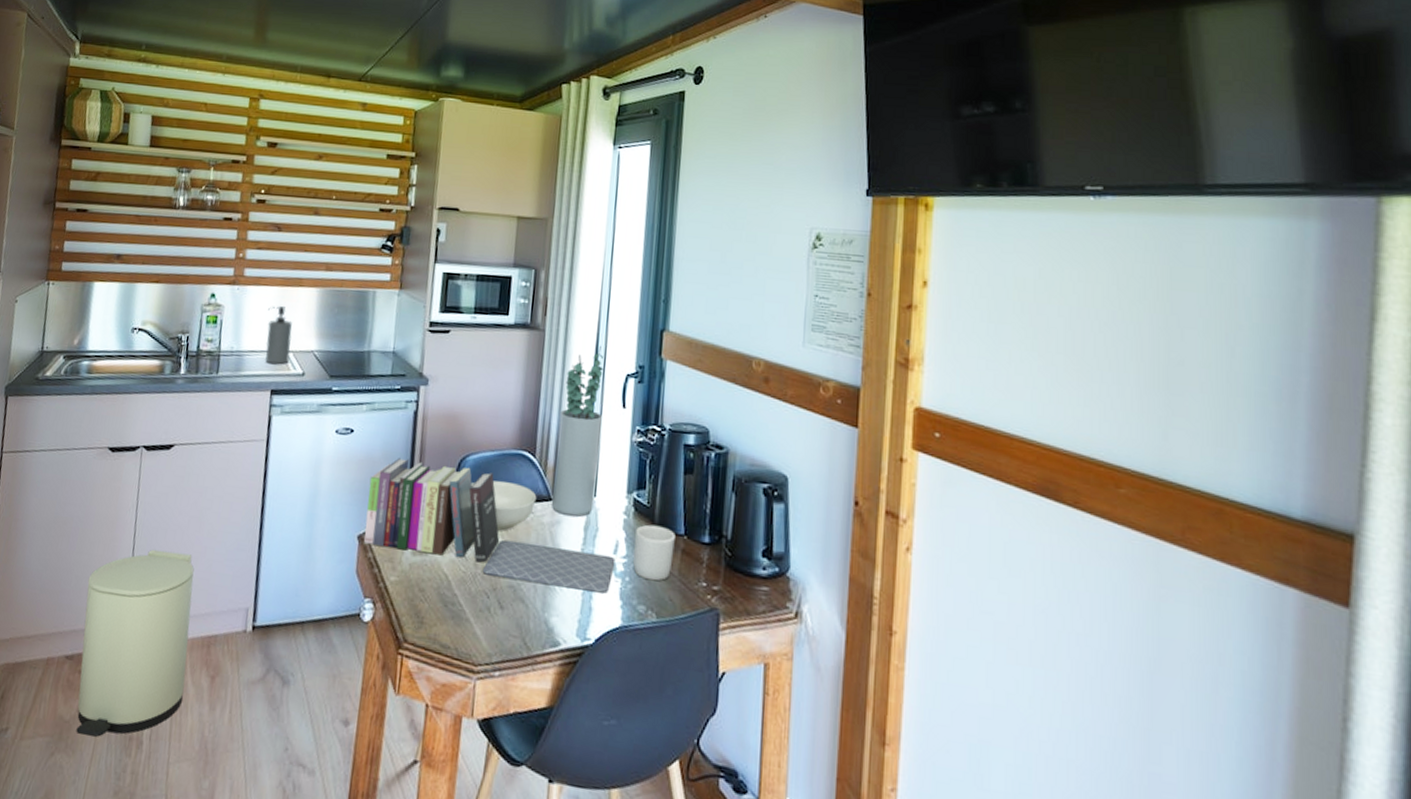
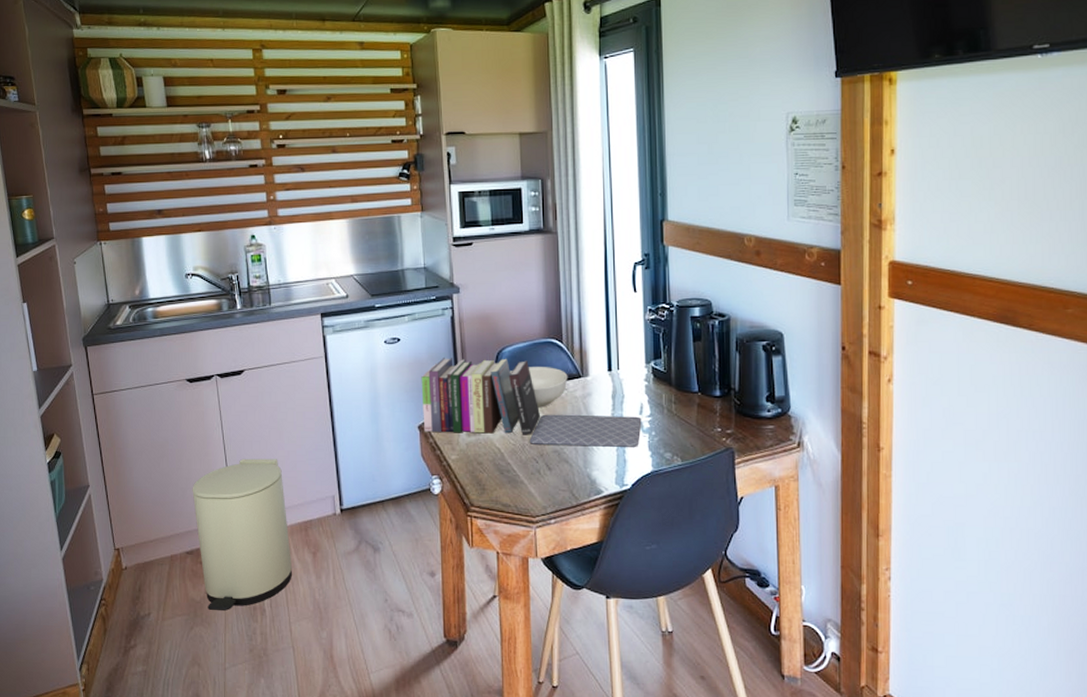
soap dispenser: present [264,305,292,365] -> none [306,238,332,291]
vase: present [551,346,604,518] -> none [580,241,618,389]
mug: present [633,524,675,582] -> none [657,387,691,432]

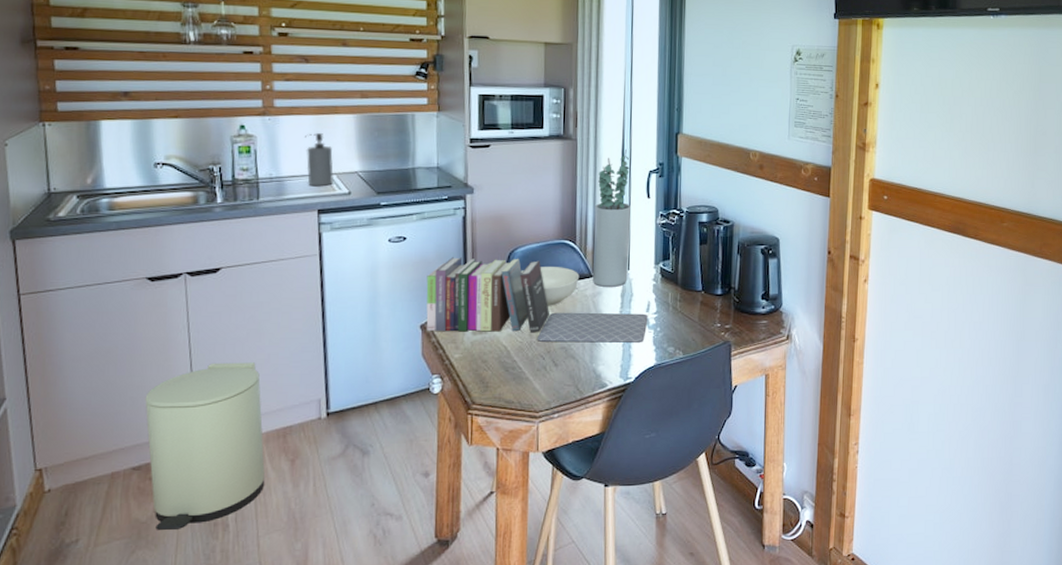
soap dispenser: none [306,238,332,291] -> present [305,132,334,187]
vase: none [580,241,618,389] -> present [592,150,631,288]

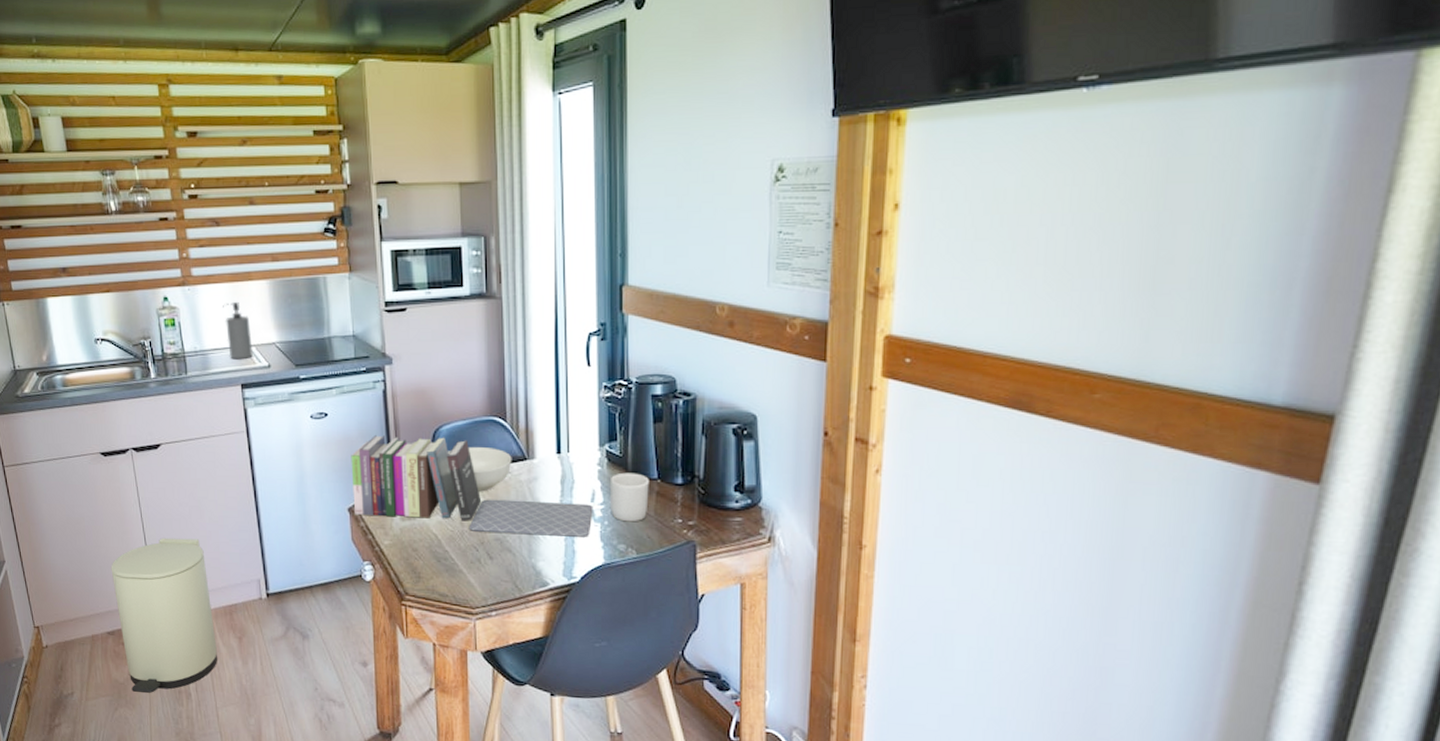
vase: present [592,150,631,288] -> none [526,308,568,473]
mug: none [663,286,695,328] -> present [611,472,649,522]

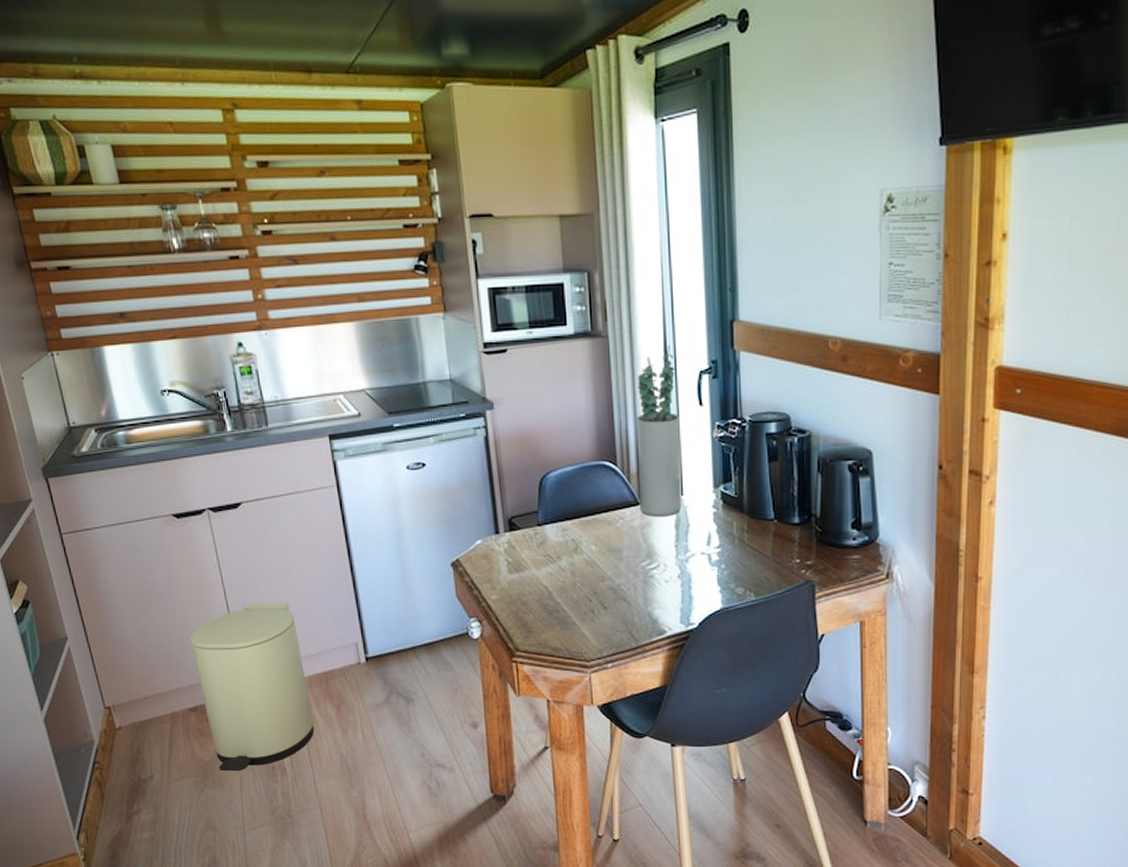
soap dispenser: present [223,301,253,360] -> none [305,345,341,409]
books: present [351,435,481,521] -> none [452,484,592,571]
bowl: present [447,447,512,492] -> none [555,493,624,540]
placemat: present [469,499,593,537] -> none [580,547,710,582]
vase: none [526,308,568,473] -> present [636,346,682,518]
mug: present [611,472,649,522] -> none [727,514,766,565]

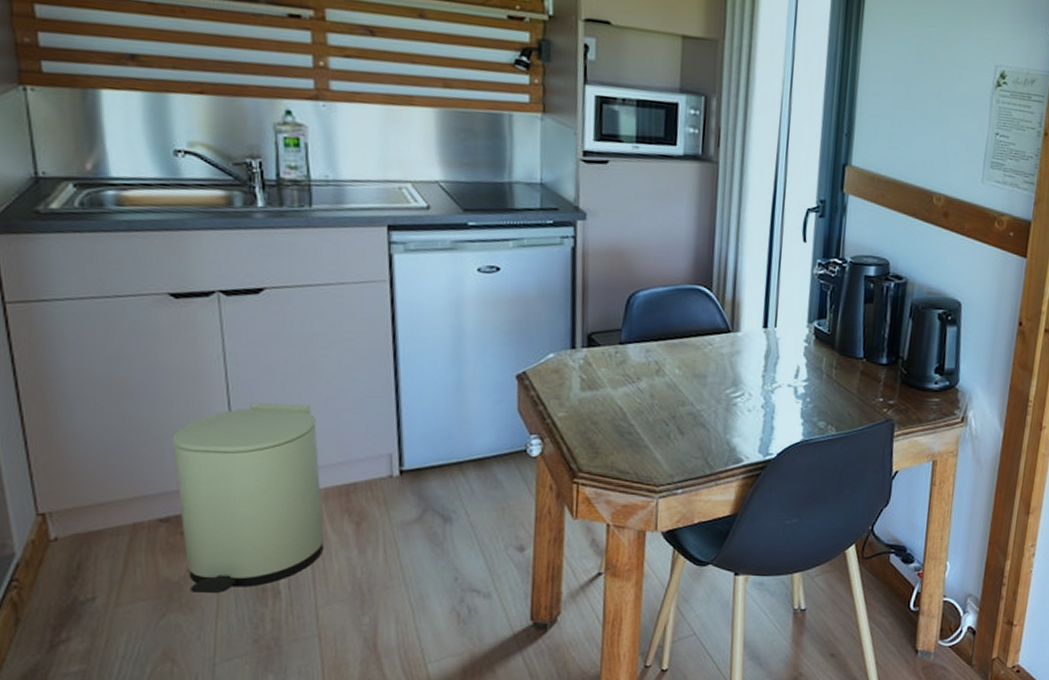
vase: present [636,346,682,518] -> none [730,180,783,347]

